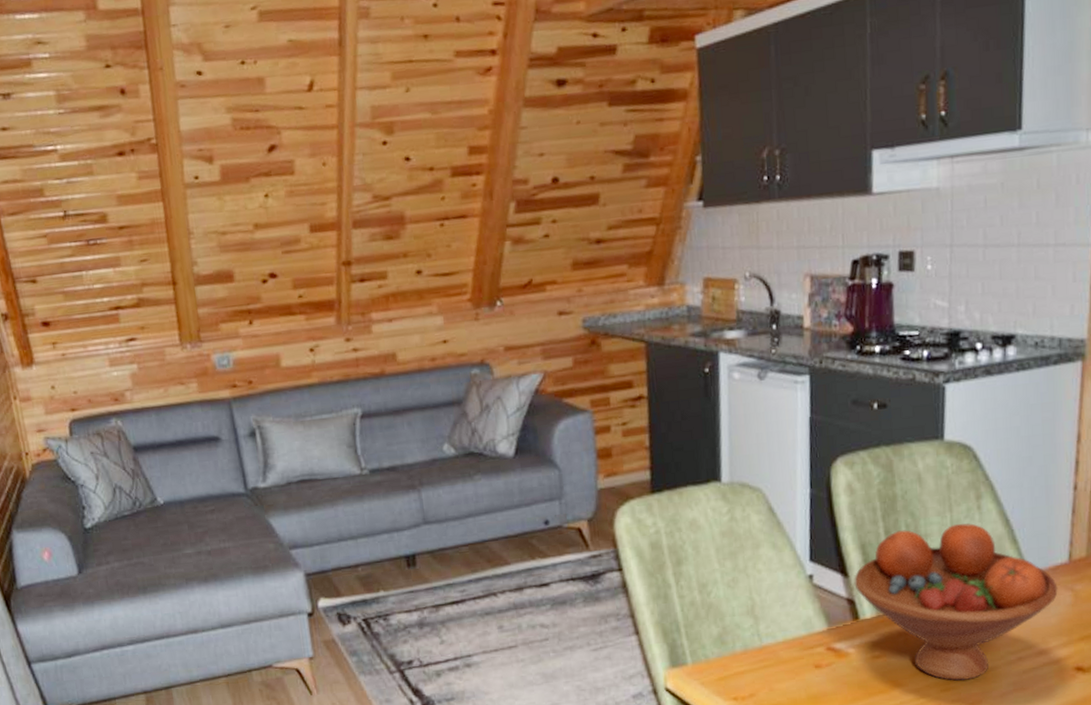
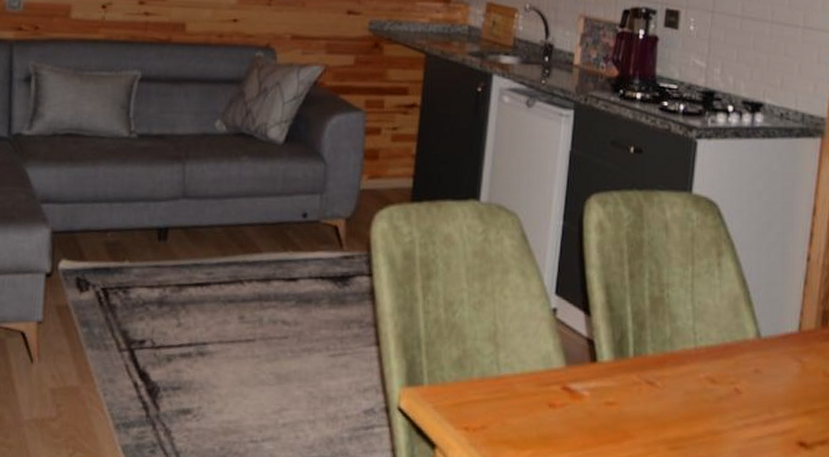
fruit bowl: present [854,523,1058,681] -> none [595,276,787,441]

